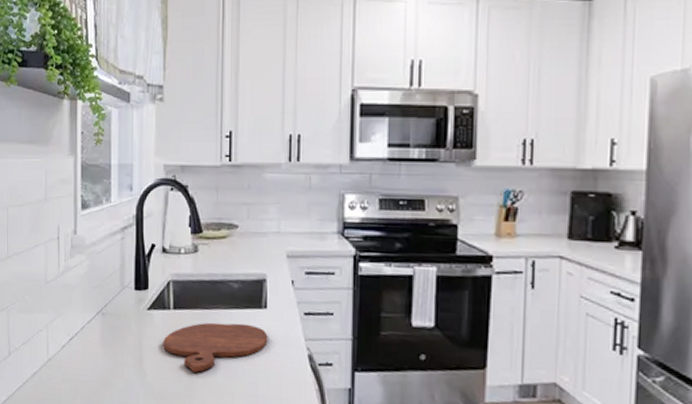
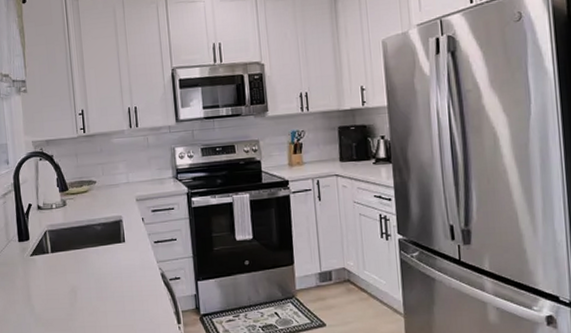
cutting board: present [163,322,268,373] -> none [45,256,129,300]

